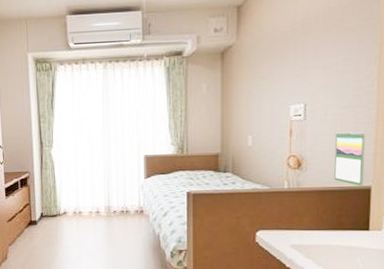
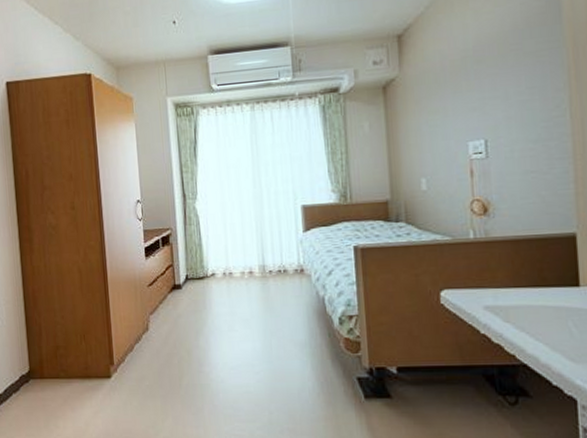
calendar: present [334,131,366,186] -> none [526,168,567,233]

